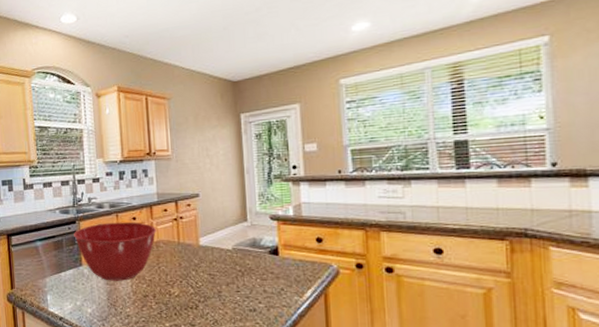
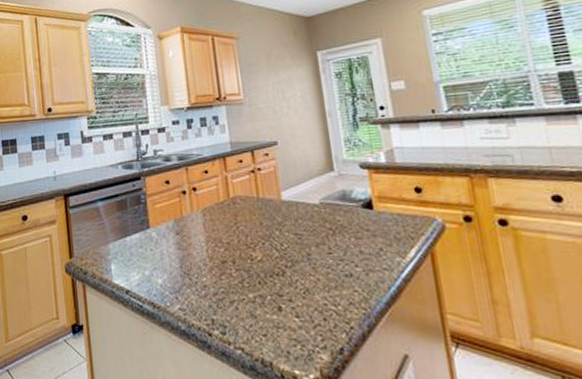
mixing bowl: present [74,222,157,281] -> none [139,175,233,245]

